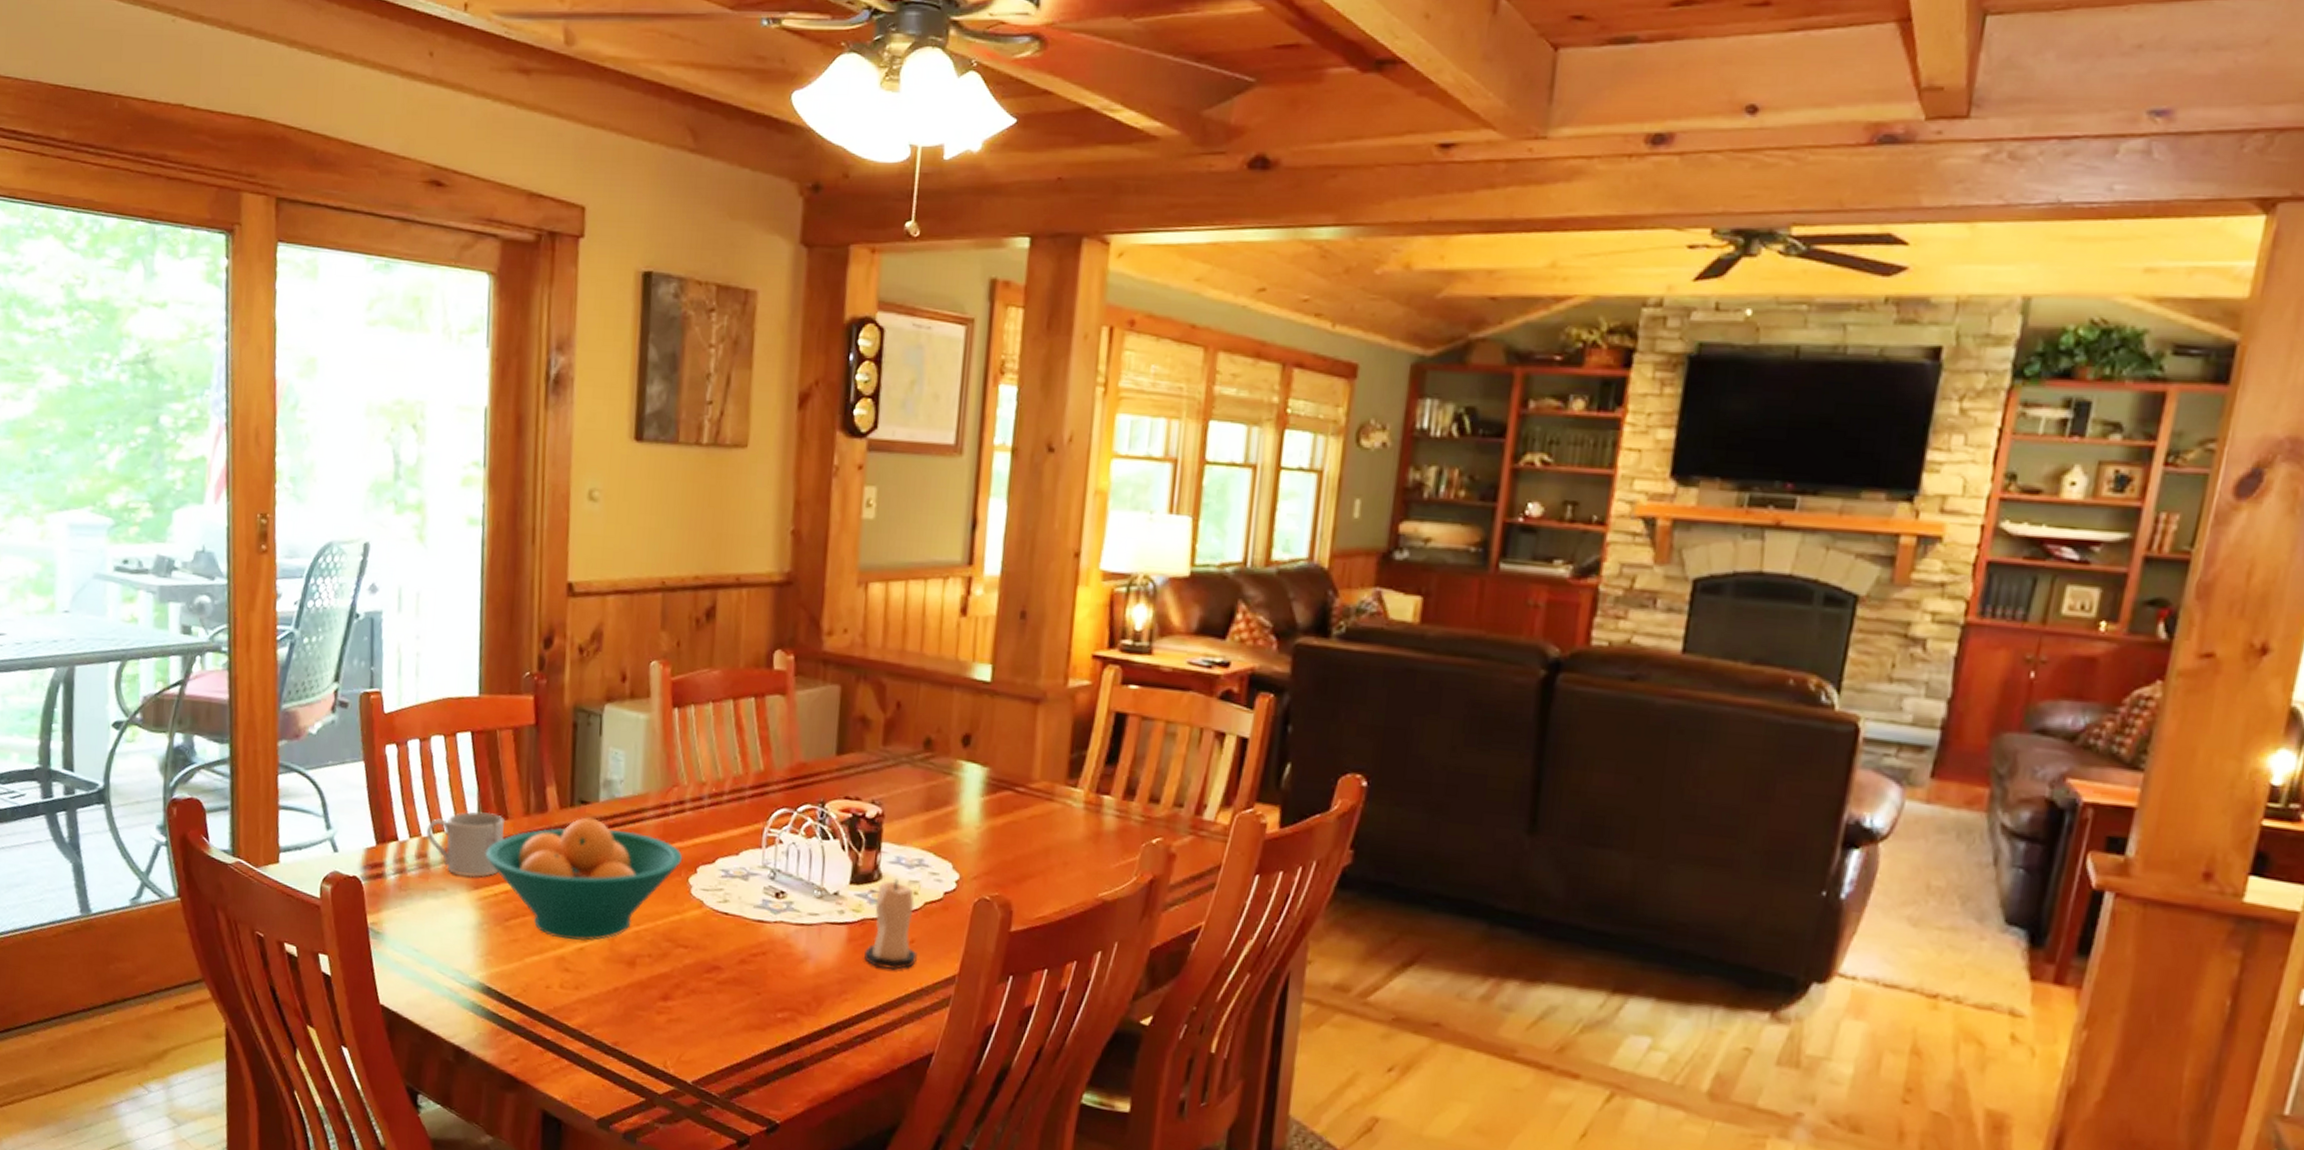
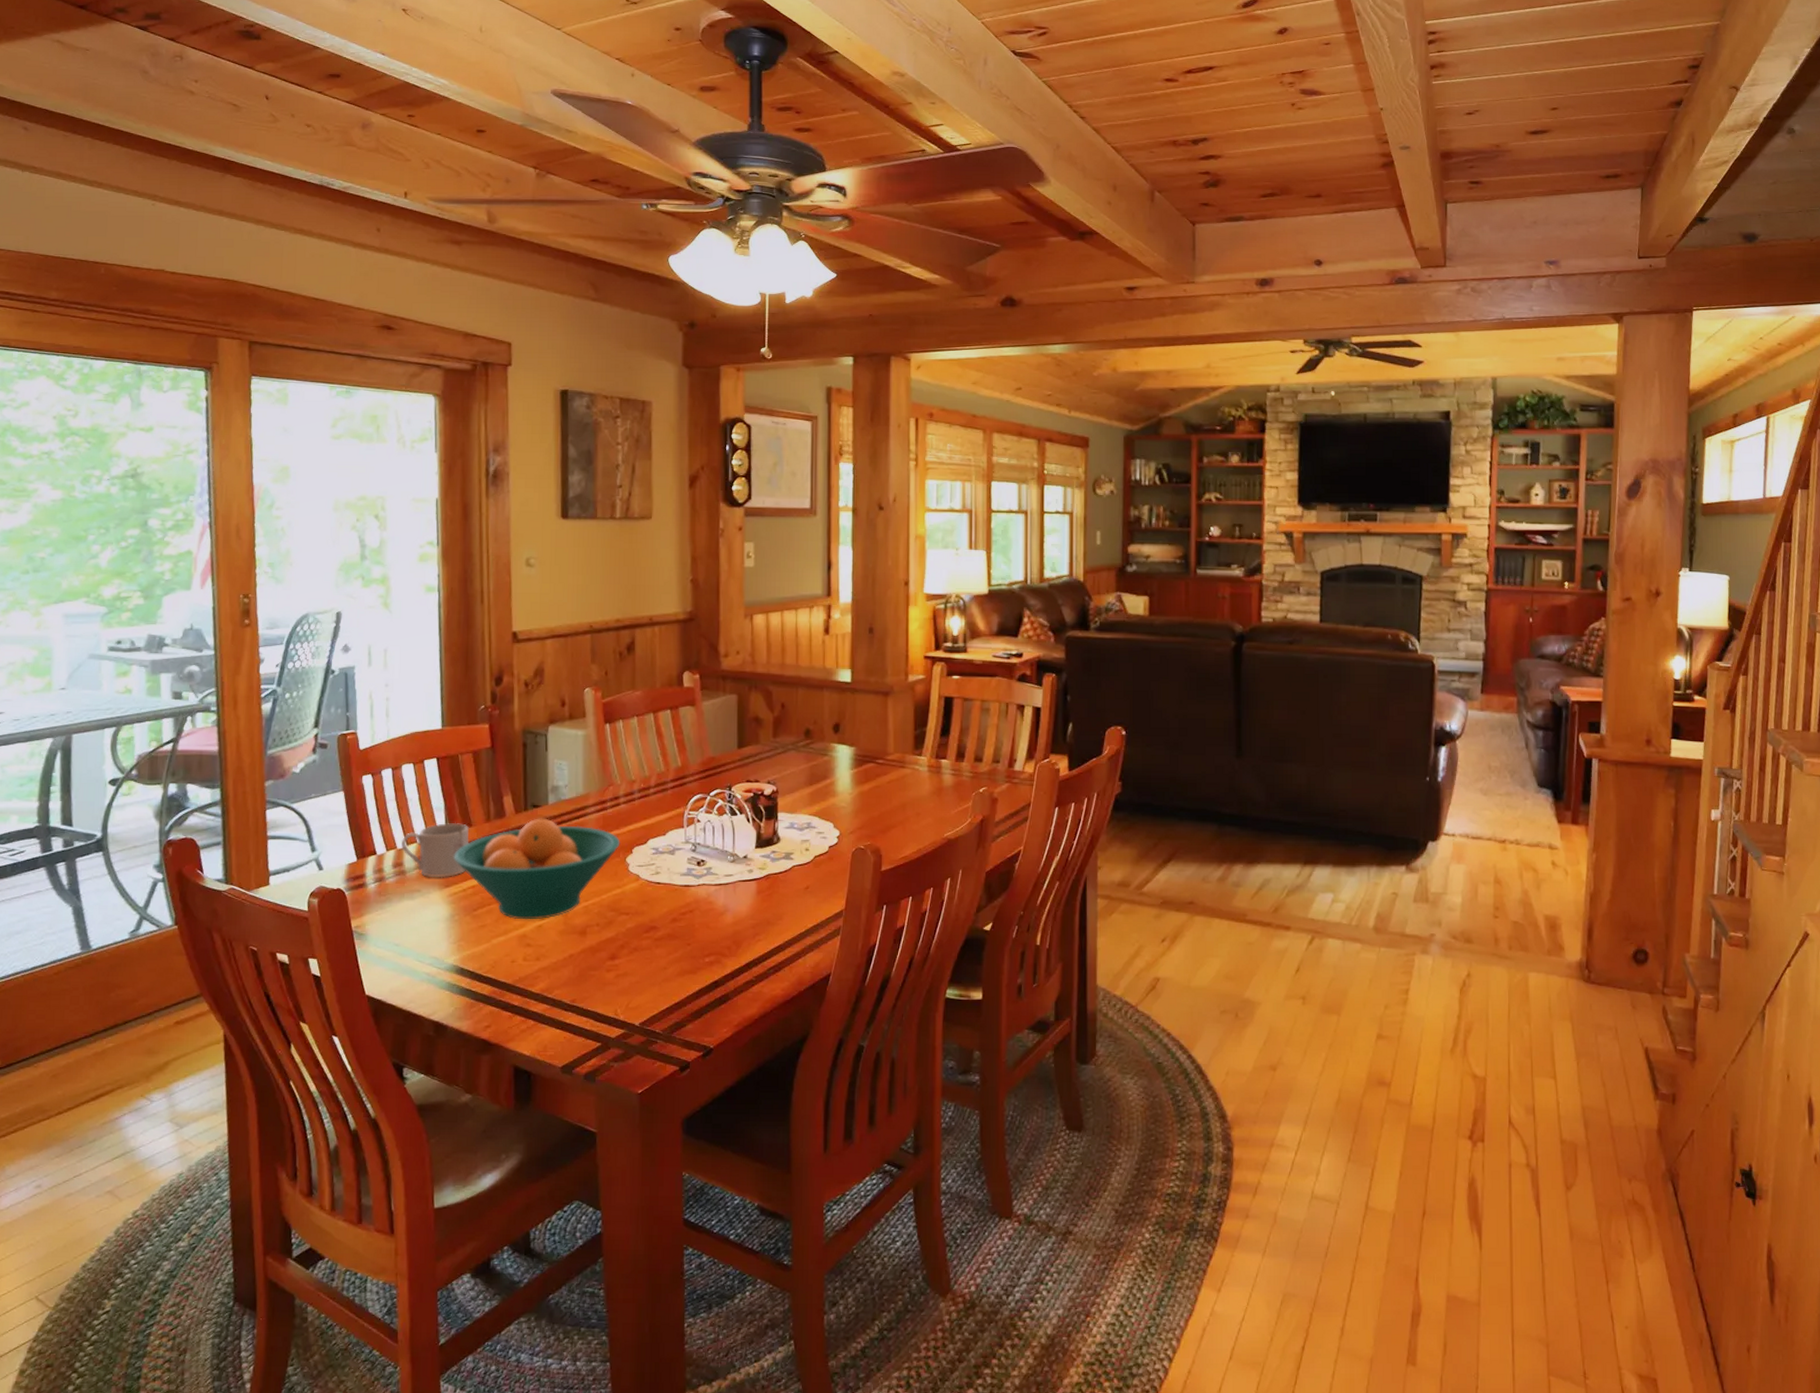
candle: present [863,878,917,971] -> none [770,840,812,912]

